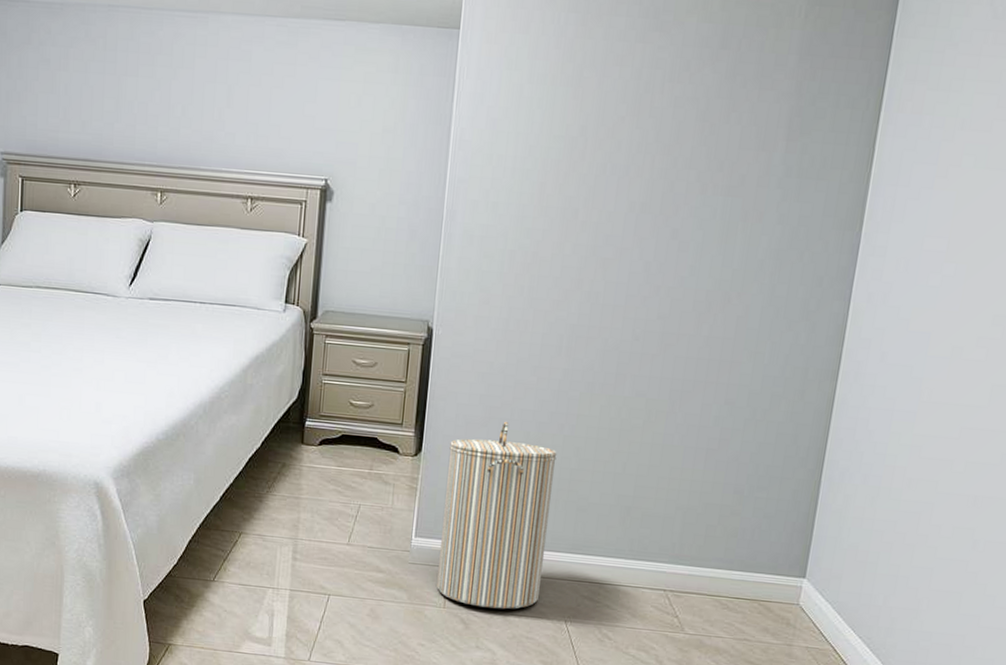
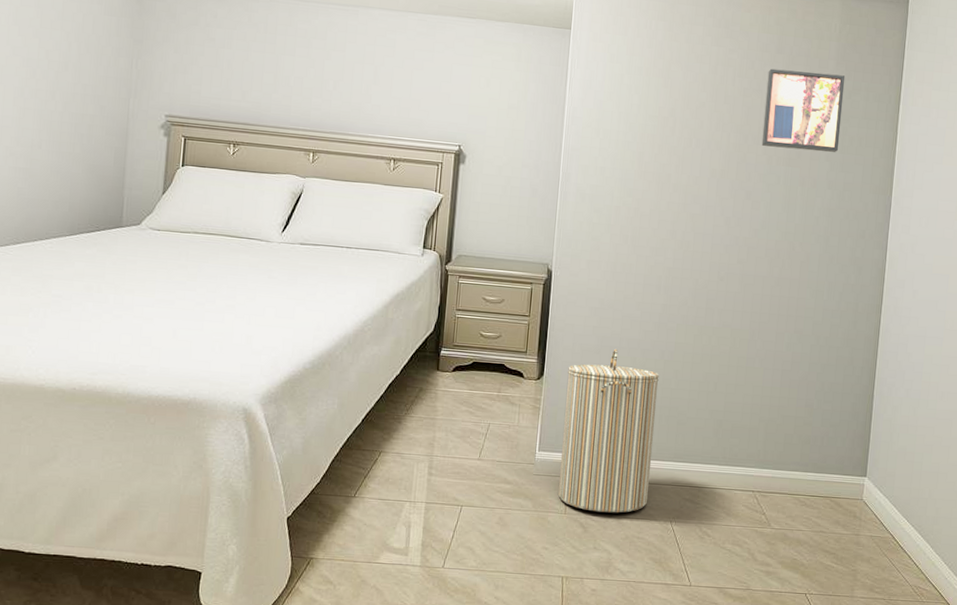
wall art: none [694,69,810,177] -> present [761,68,846,152]

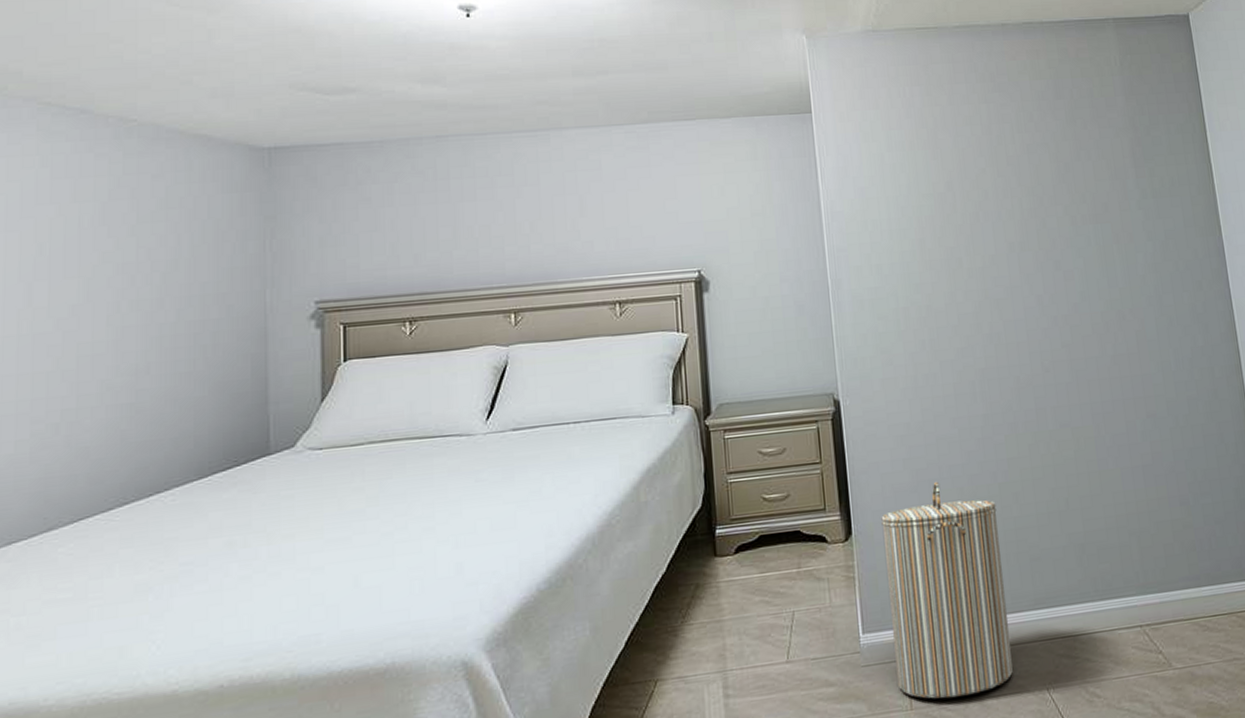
wall art: present [761,68,846,152] -> none [1050,111,1150,206]

